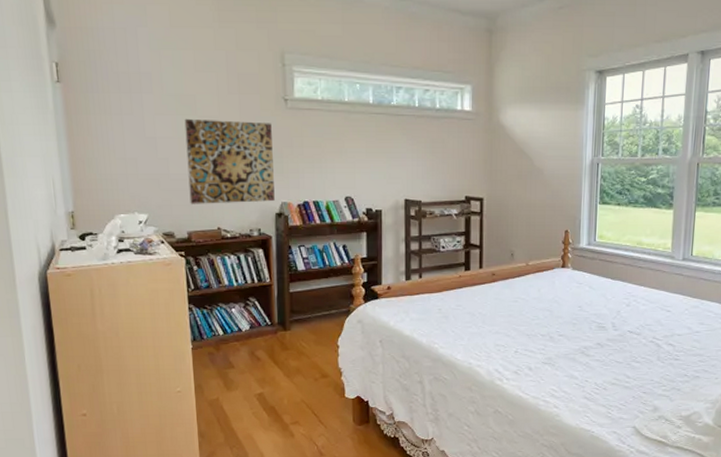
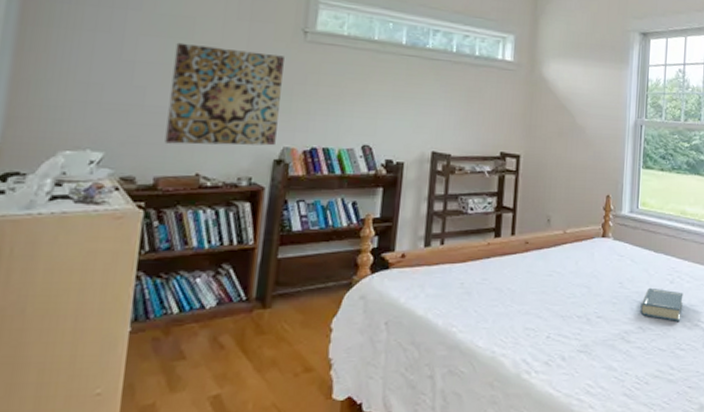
hardback book: none [598,310,639,338] -> present [640,287,683,321]

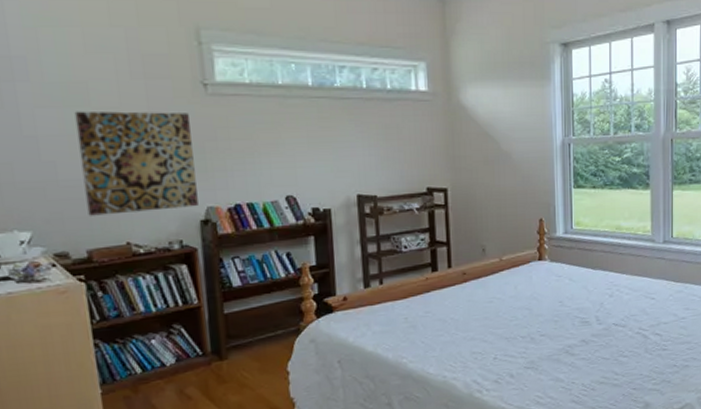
hardback book: present [640,287,683,321] -> none [582,303,623,332]

